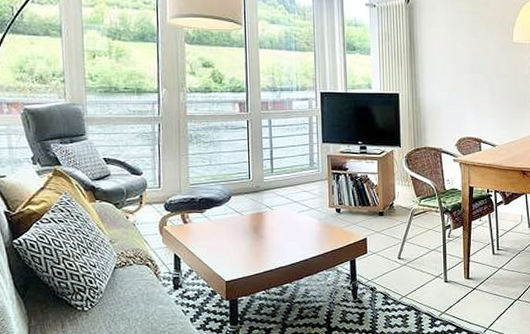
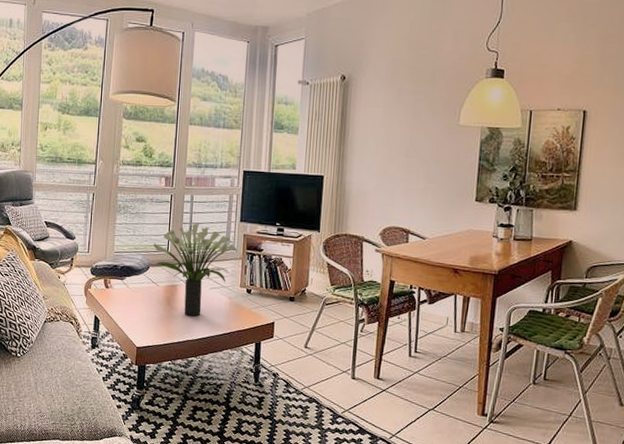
potted plant: none [233,148,323,242] -> present [153,223,238,316]

